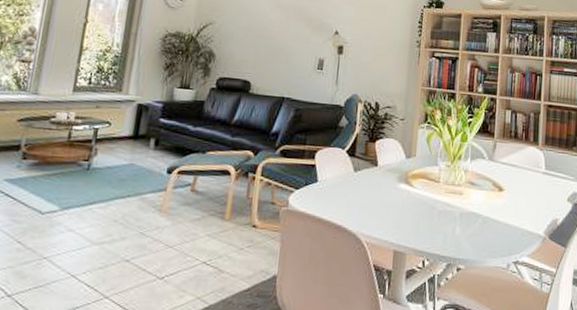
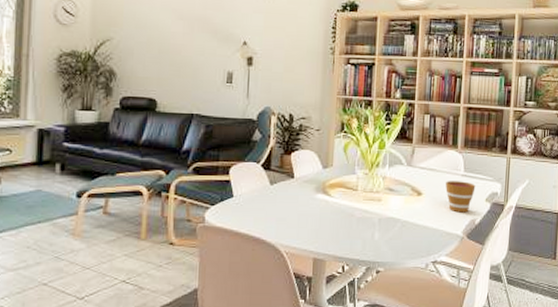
cup: none [527,178,557,212] -> present [445,181,476,213]

